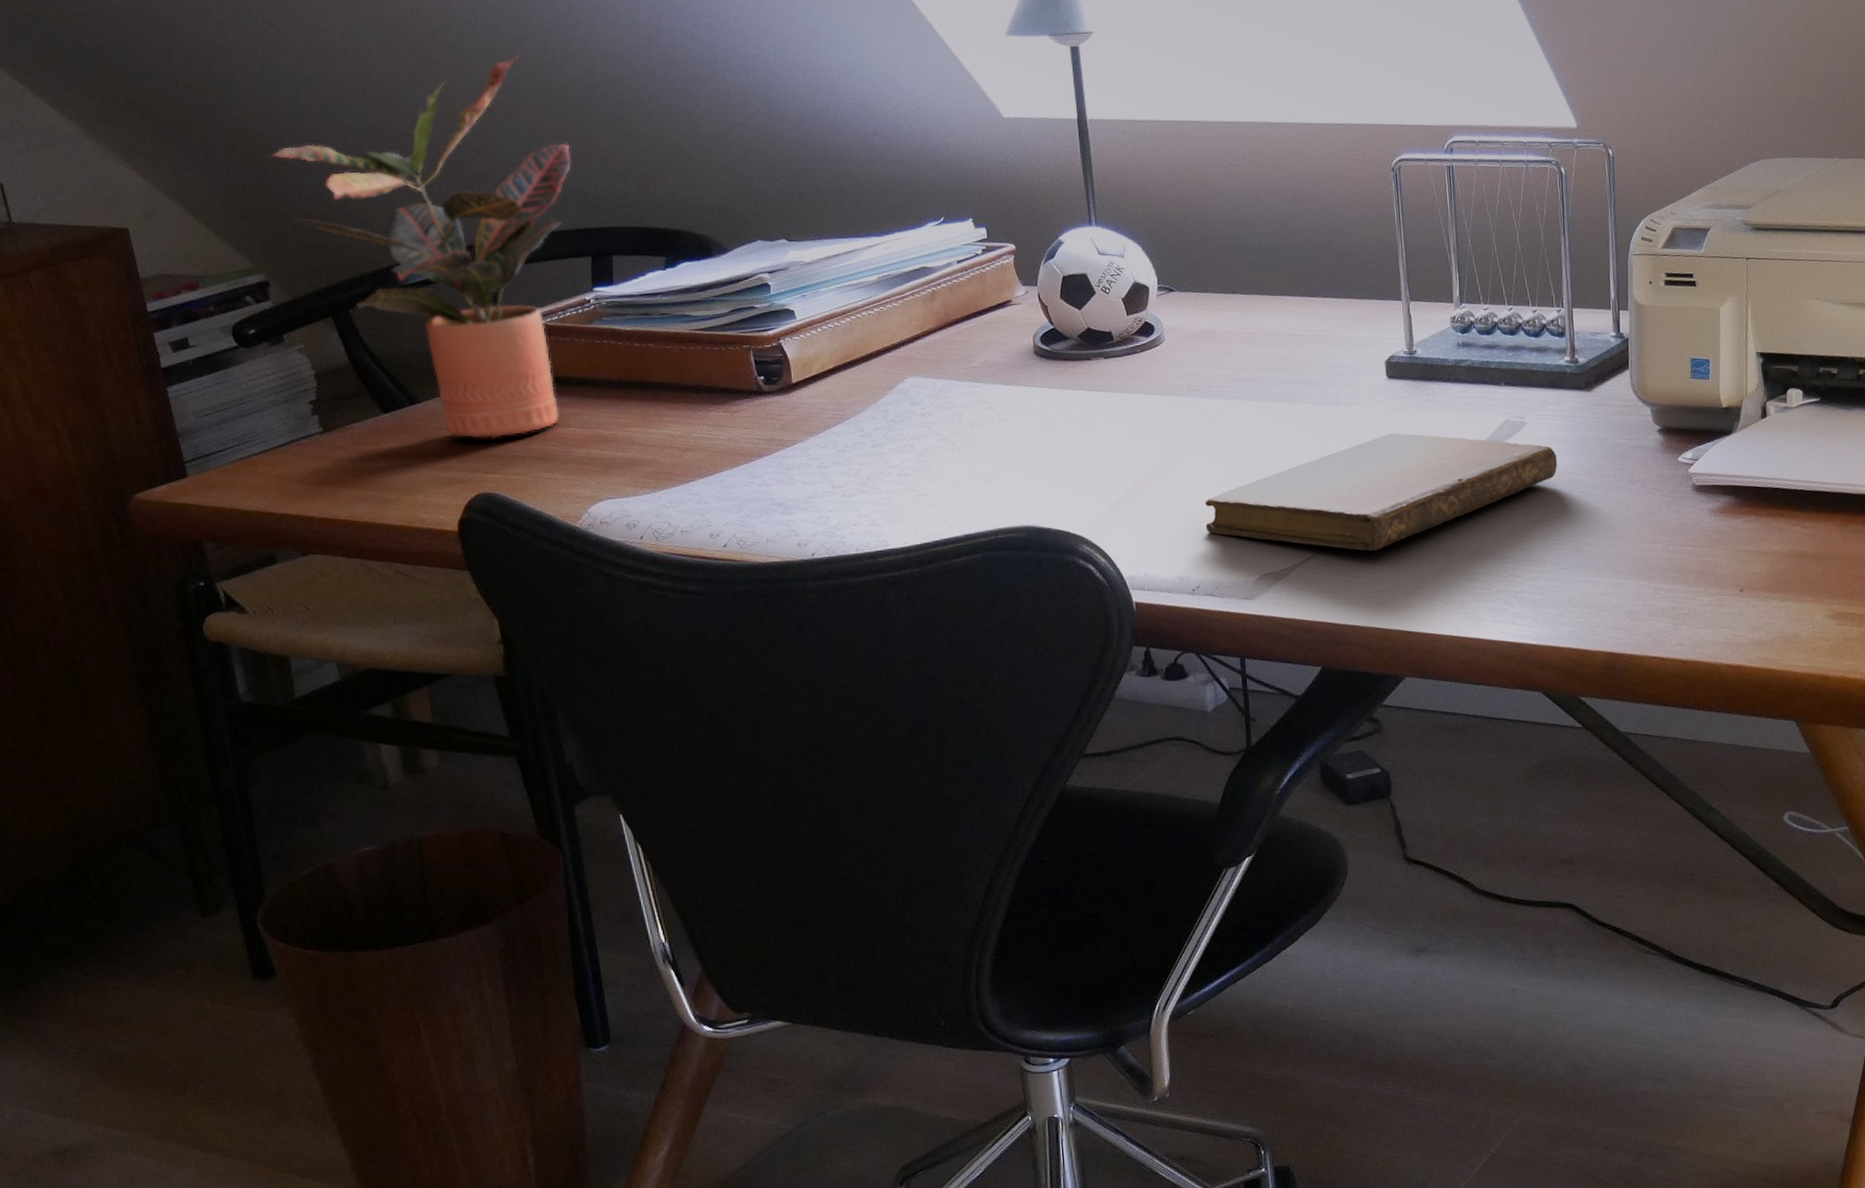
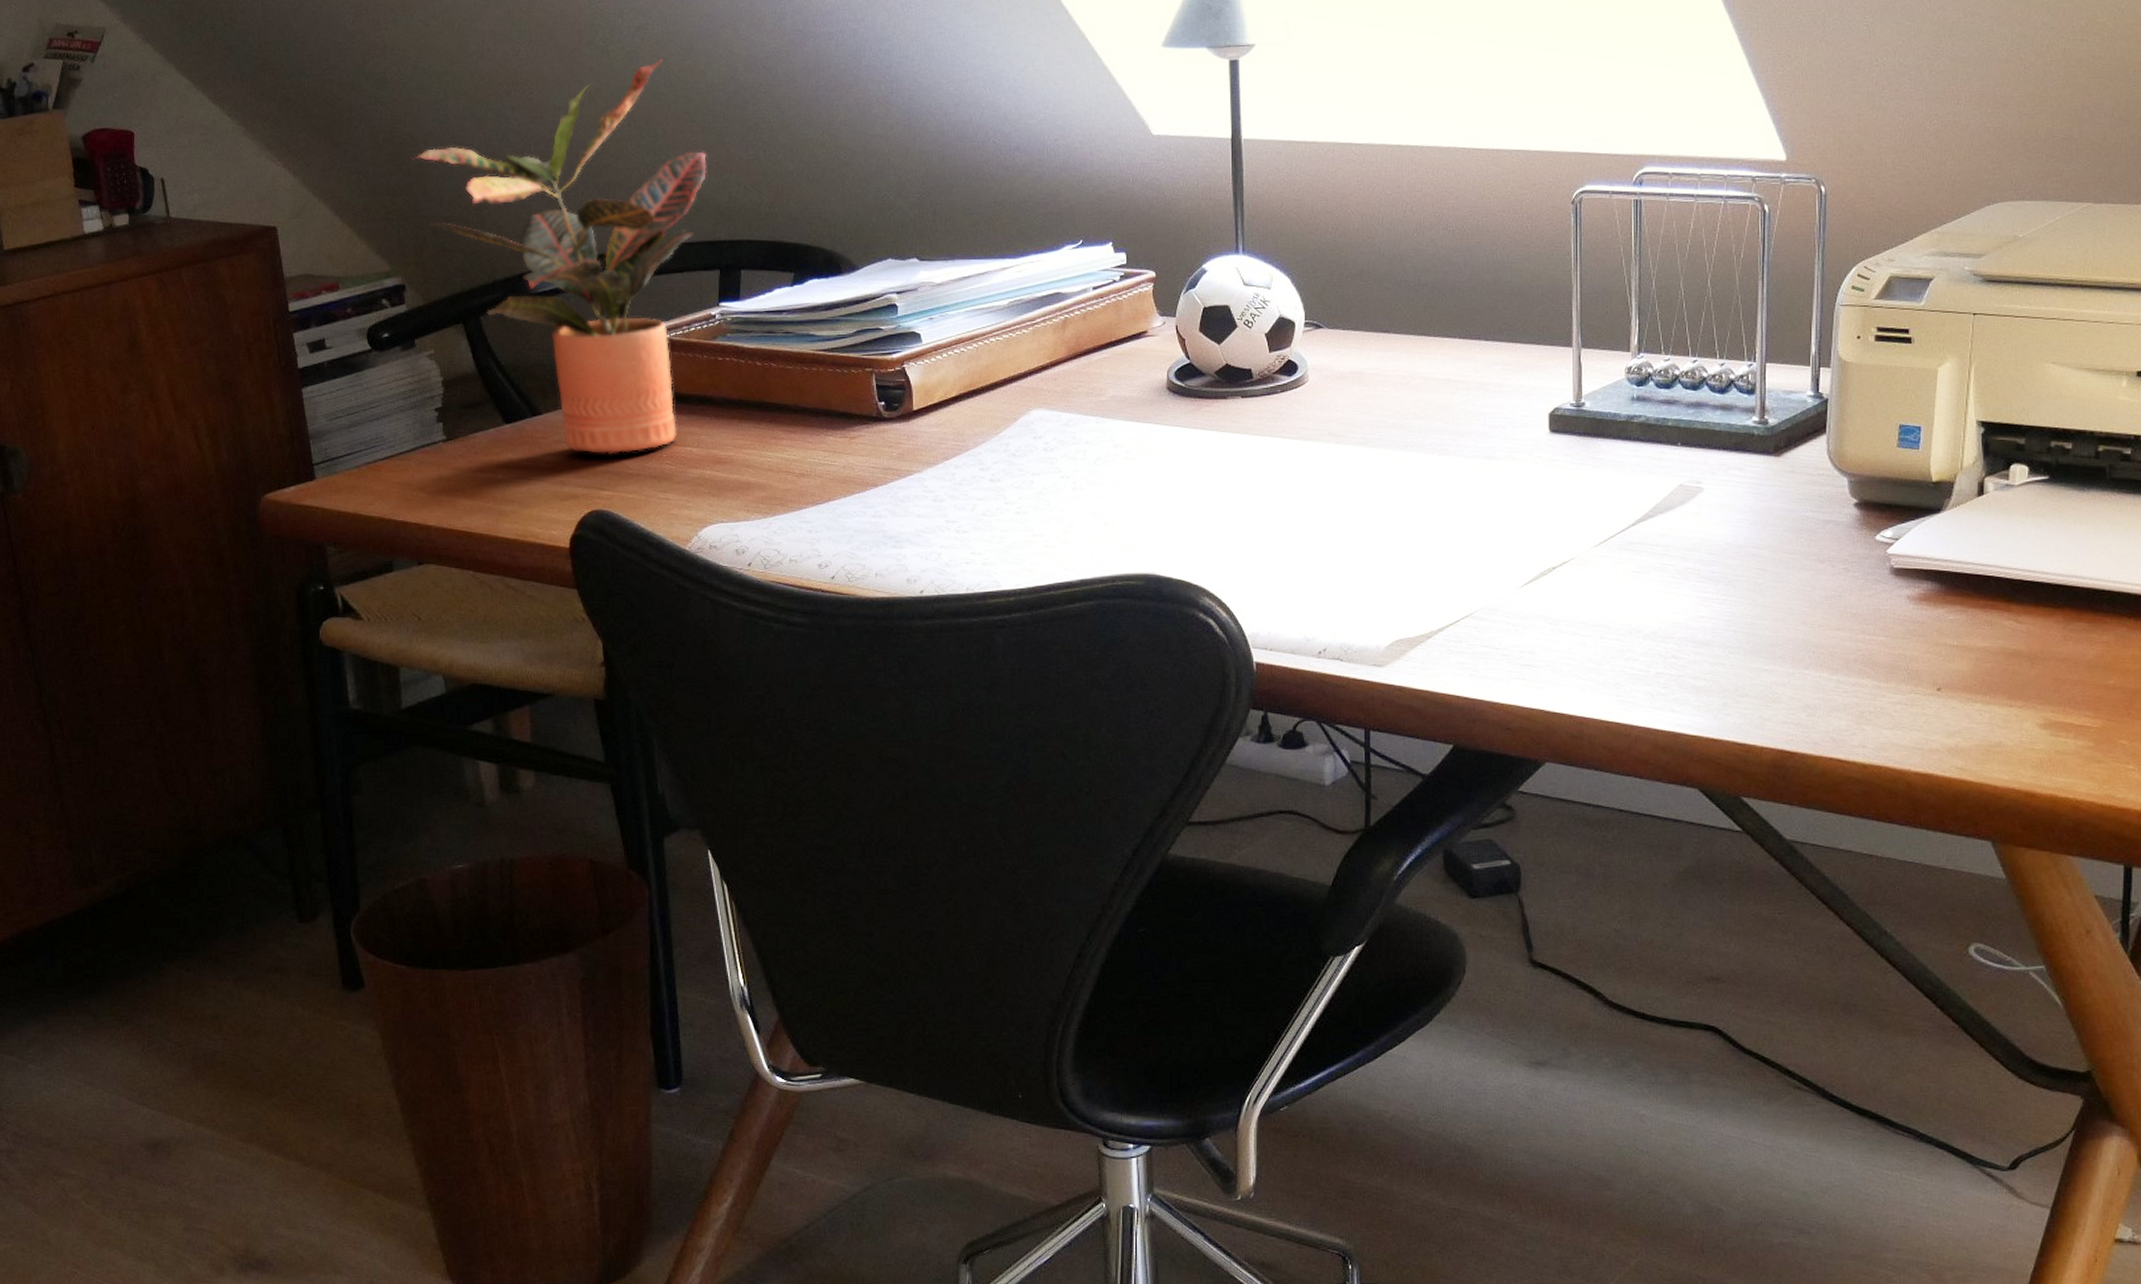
notebook: present [1205,433,1558,551] -> none [1337,493,1736,621]

